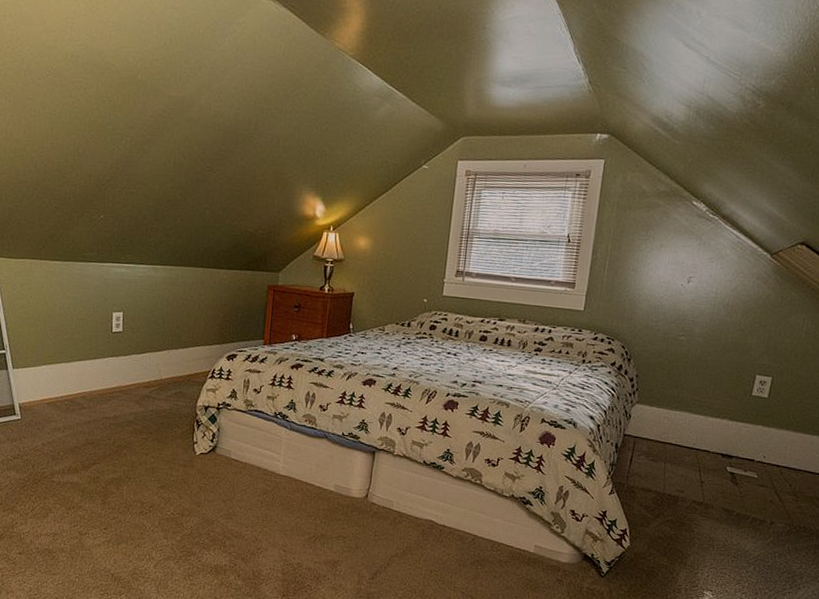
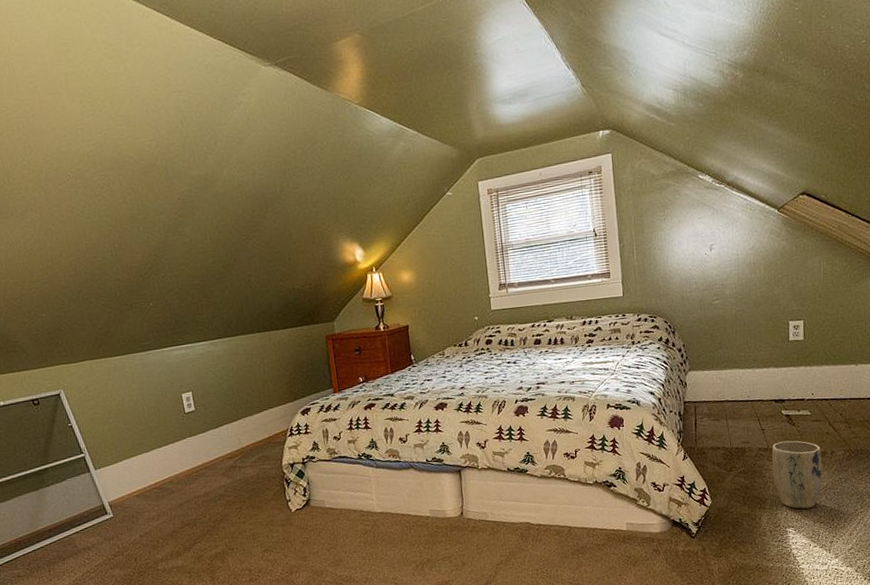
plant pot: none [701,498,761,576] -> present [771,440,823,509]

